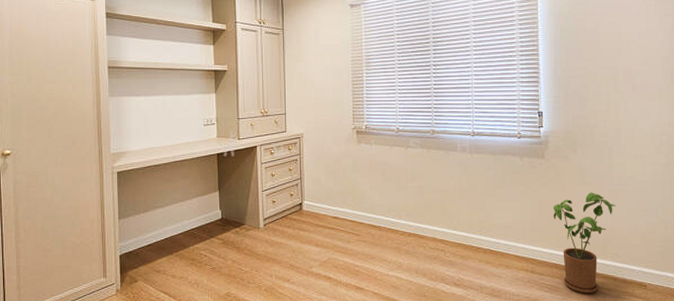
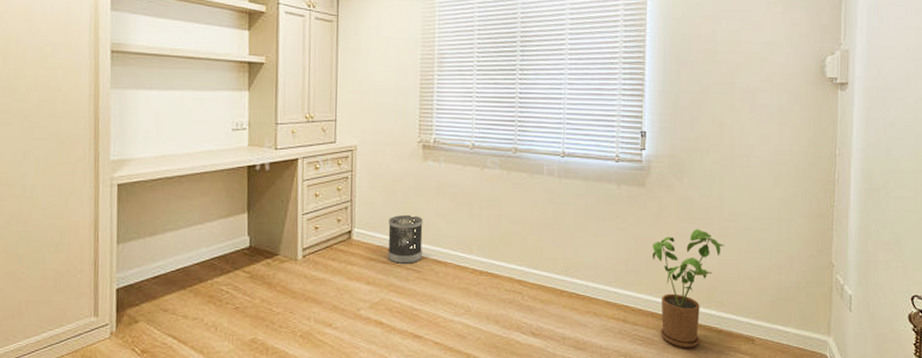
wastebasket: none [332,189,360,229] -> present [387,215,423,264]

